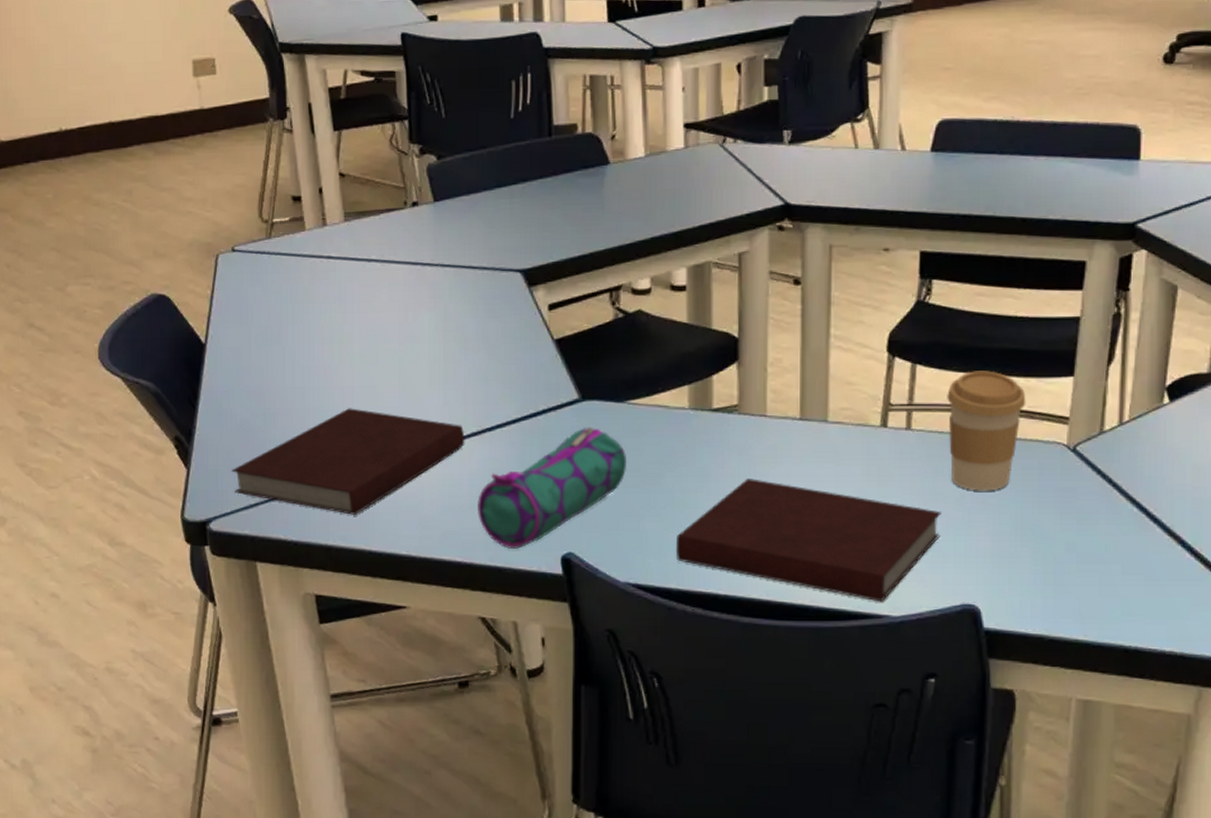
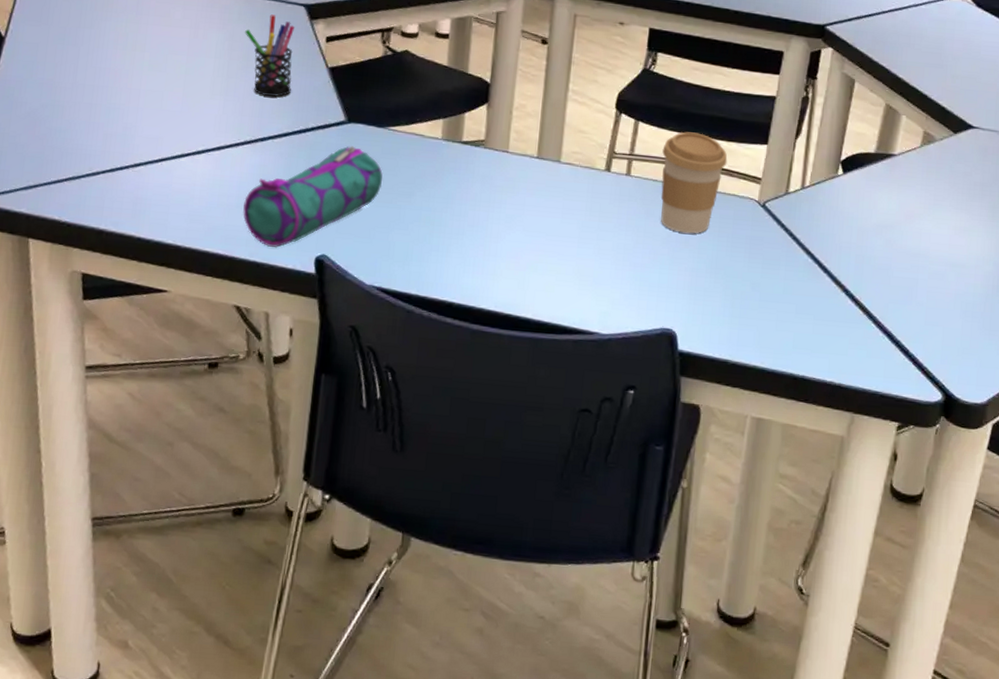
notebook: present [231,408,465,515] -> none [15,108,239,204]
pen holder: none [459,286,516,379] -> present [245,14,295,97]
notebook: present [675,478,941,602] -> none [418,204,650,321]

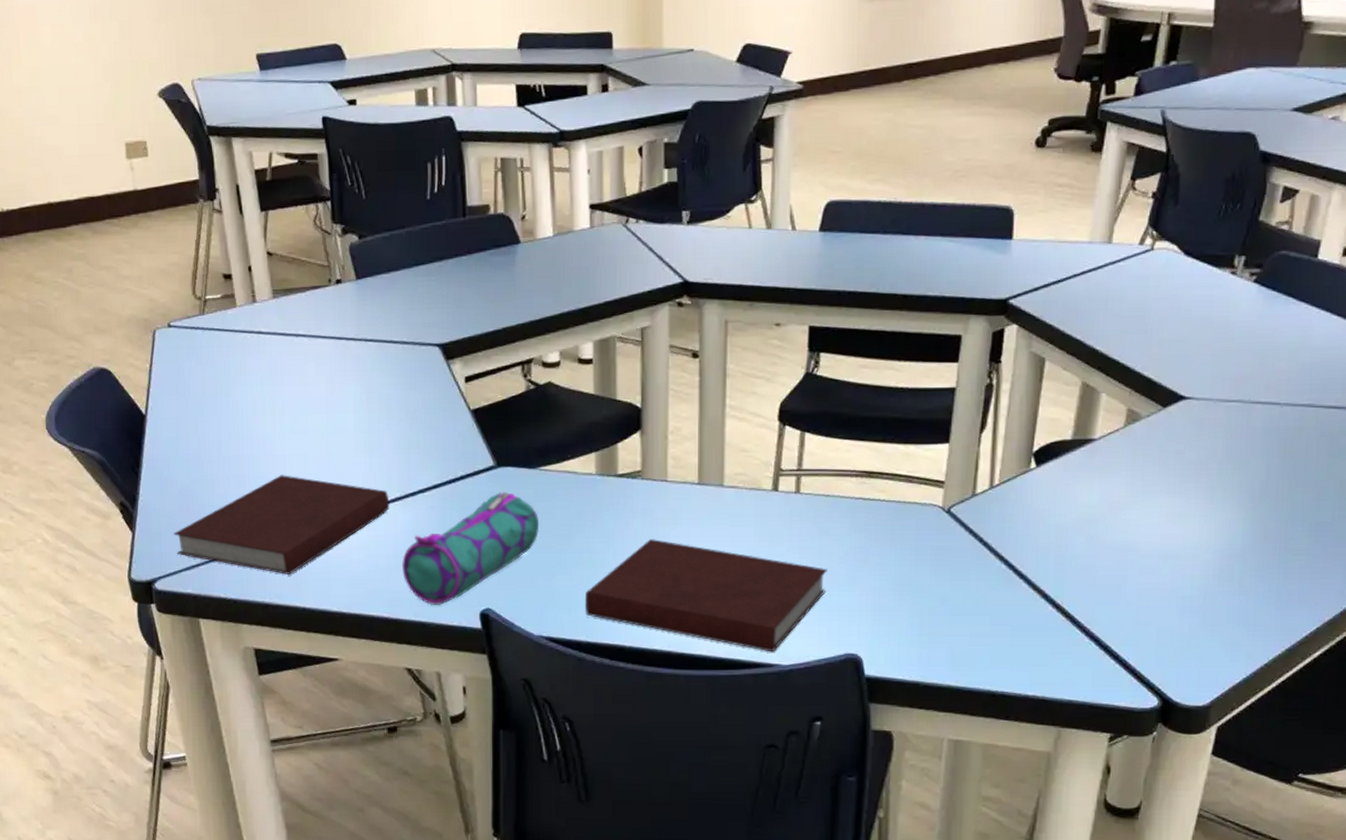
notebook: none [15,108,239,204] -> present [174,475,390,575]
pen holder: present [245,14,295,97] -> none [381,359,435,447]
notebook: none [418,204,650,321] -> present [584,539,827,652]
coffee cup: present [661,132,728,234] -> none [833,438,905,550]

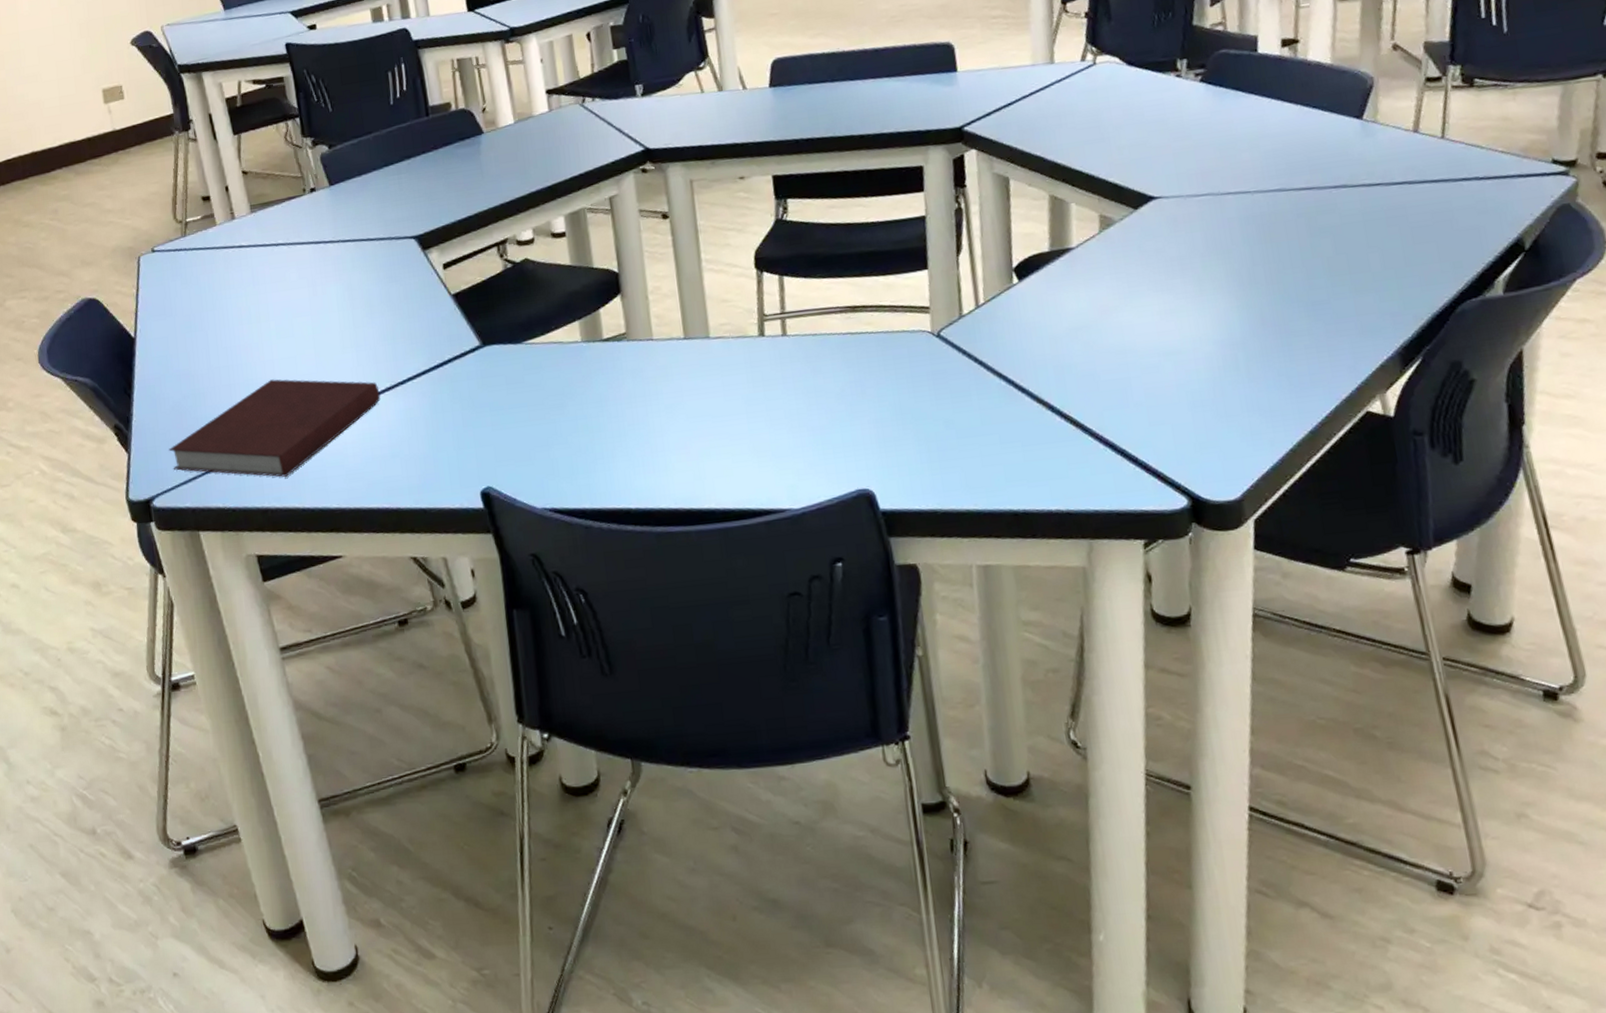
pencil case: present [402,491,539,606] -> none [397,369,531,491]
notebook: present [584,539,827,652] -> none [584,398,827,498]

